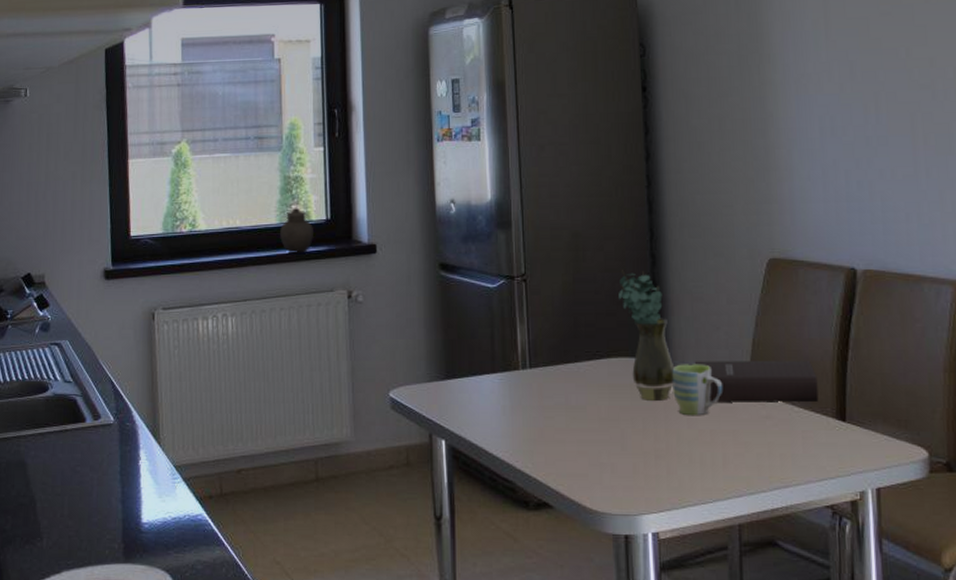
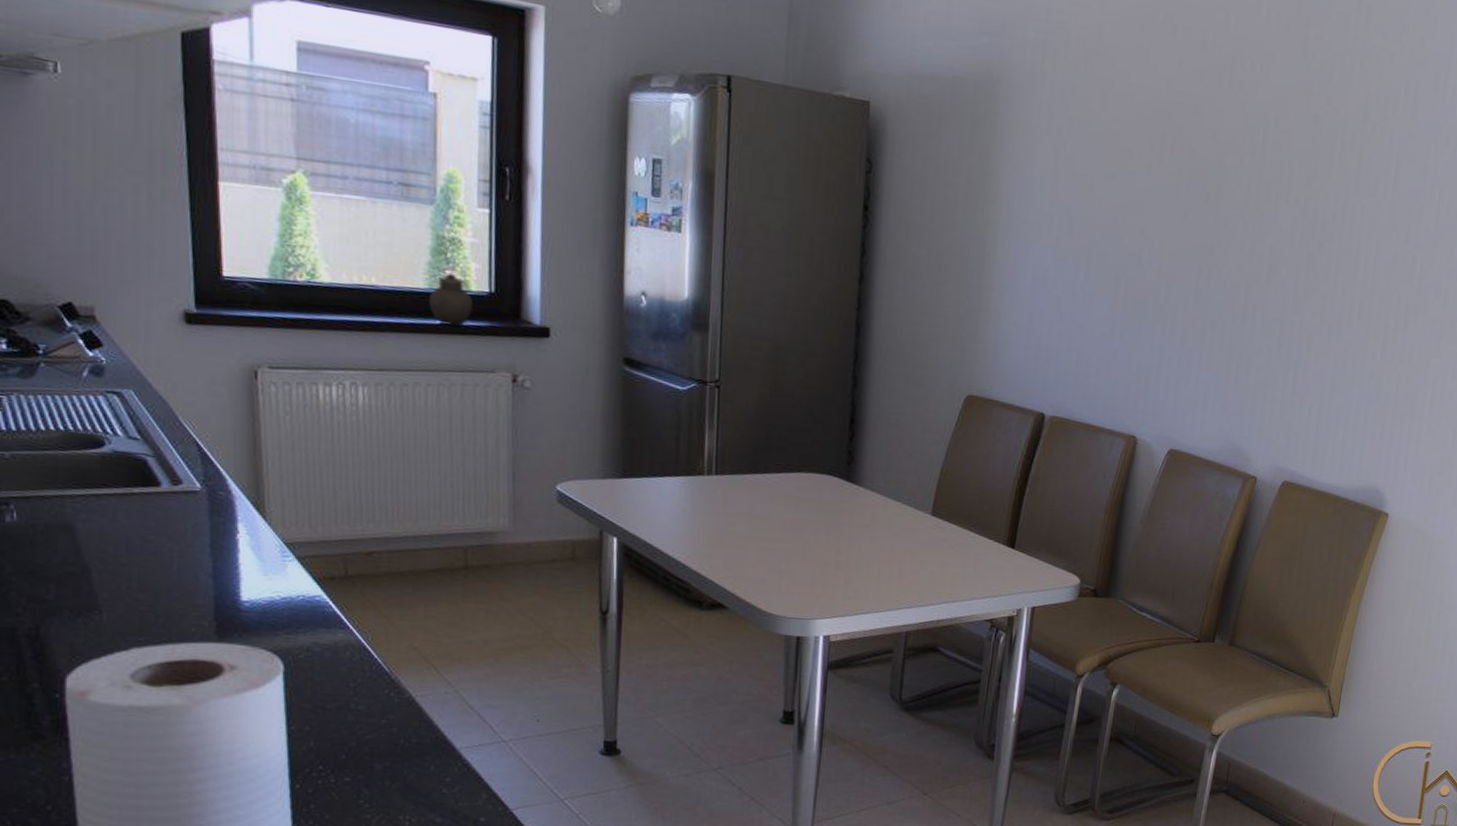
vase: present [619,270,674,400] -> none [815,388,863,517]
mug: present [672,364,722,416] -> none [859,484,907,534]
book: present [694,360,819,403] -> none [883,483,995,530]

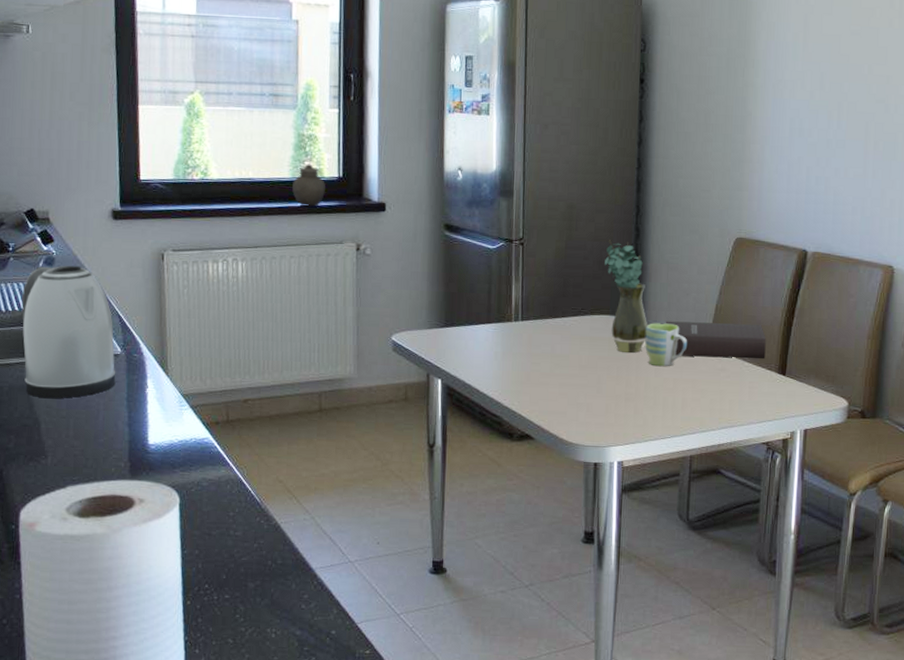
kettle: none [59,376,195,542] -> present [21,265,116,398]
vase: none [815,388,863,517] -> present [605,240,647,353]
mug: none [859,484,907,534] -> present [645,323,687,367]
book: none [883,483,995,530] -> present [665,321,766,360]

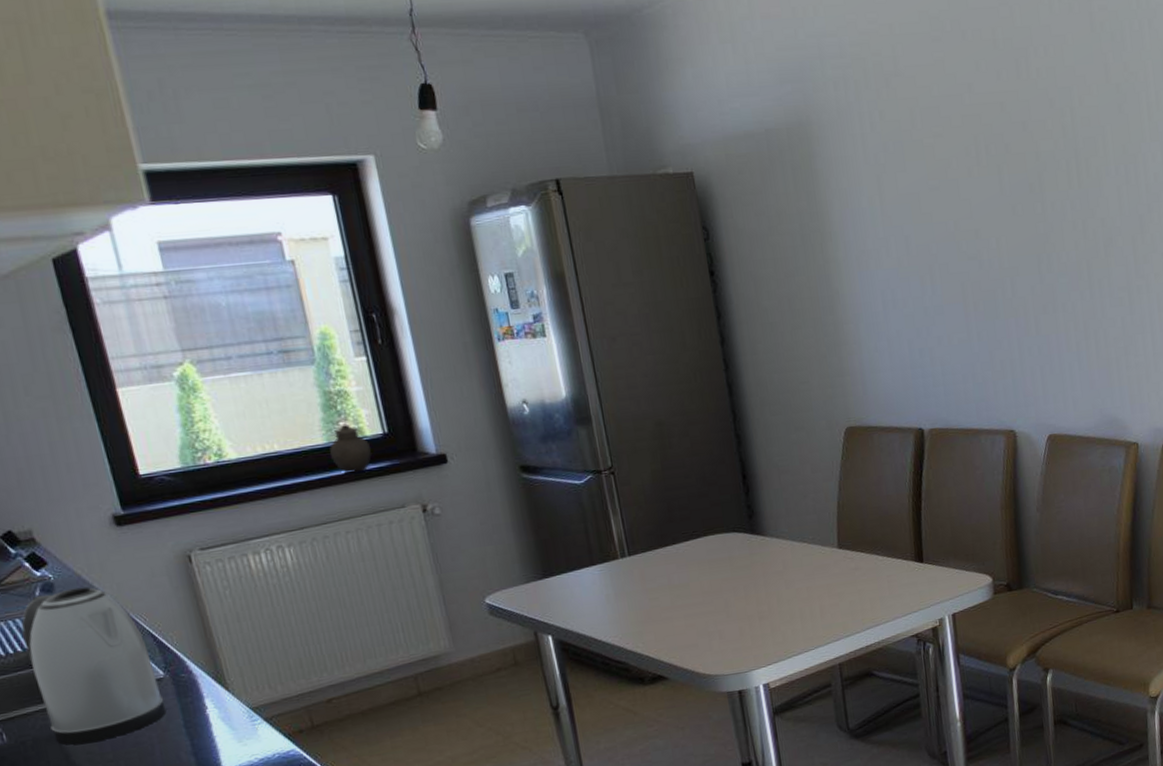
vase: present [605,240,647,353] -> none [708,451,770,570]
mug: present [645,323,687,367] -> none [766,530,814,578]
book: present [665,321,766,360] -> none [786,514,899,563]

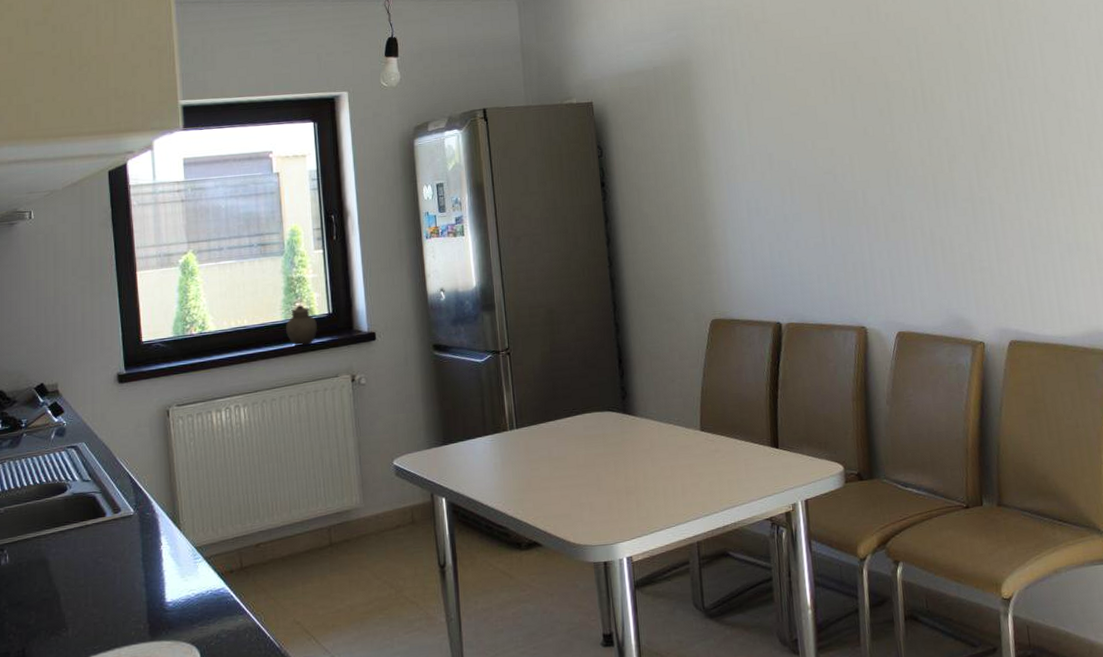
kettle: present [21,587,166,745] -> none [36,433,131,569]

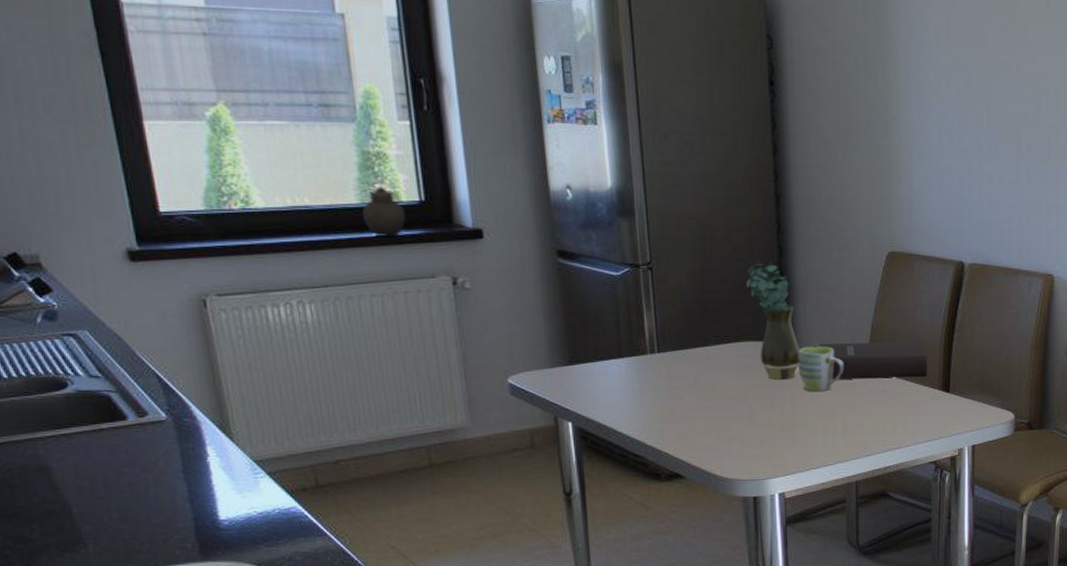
vase: none [589,338,639,447] -> present [746,260,800,380]
mug: none [637,411,679,457] -> present [798,346,843,392]
book: none [655,400,756,443] -> present [818,341,927,380]

